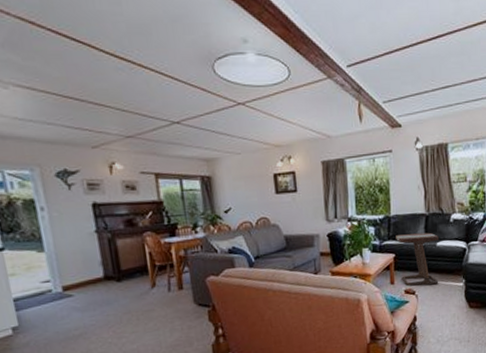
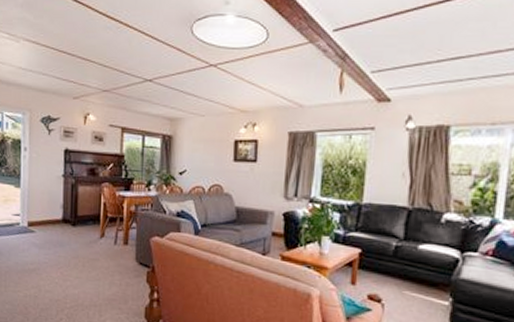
side table: present [396,232,439,287] -> none [365,227,422,297]

